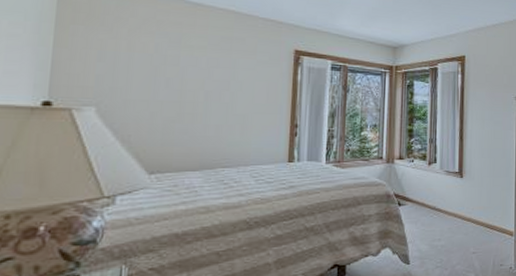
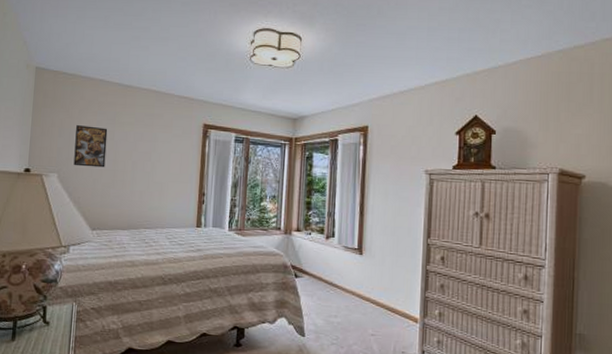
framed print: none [120,48,171,99] -> present [73,125,108,168]

